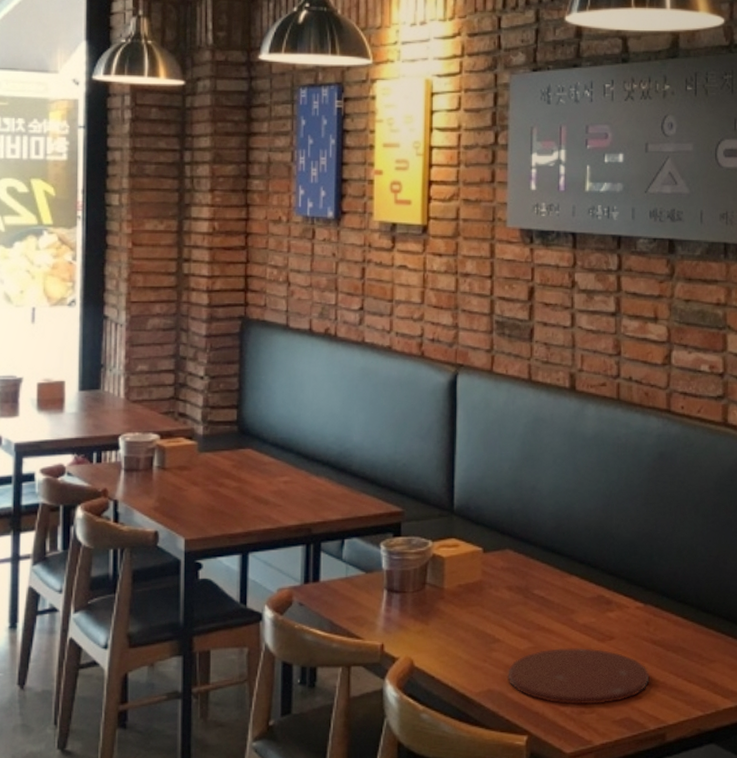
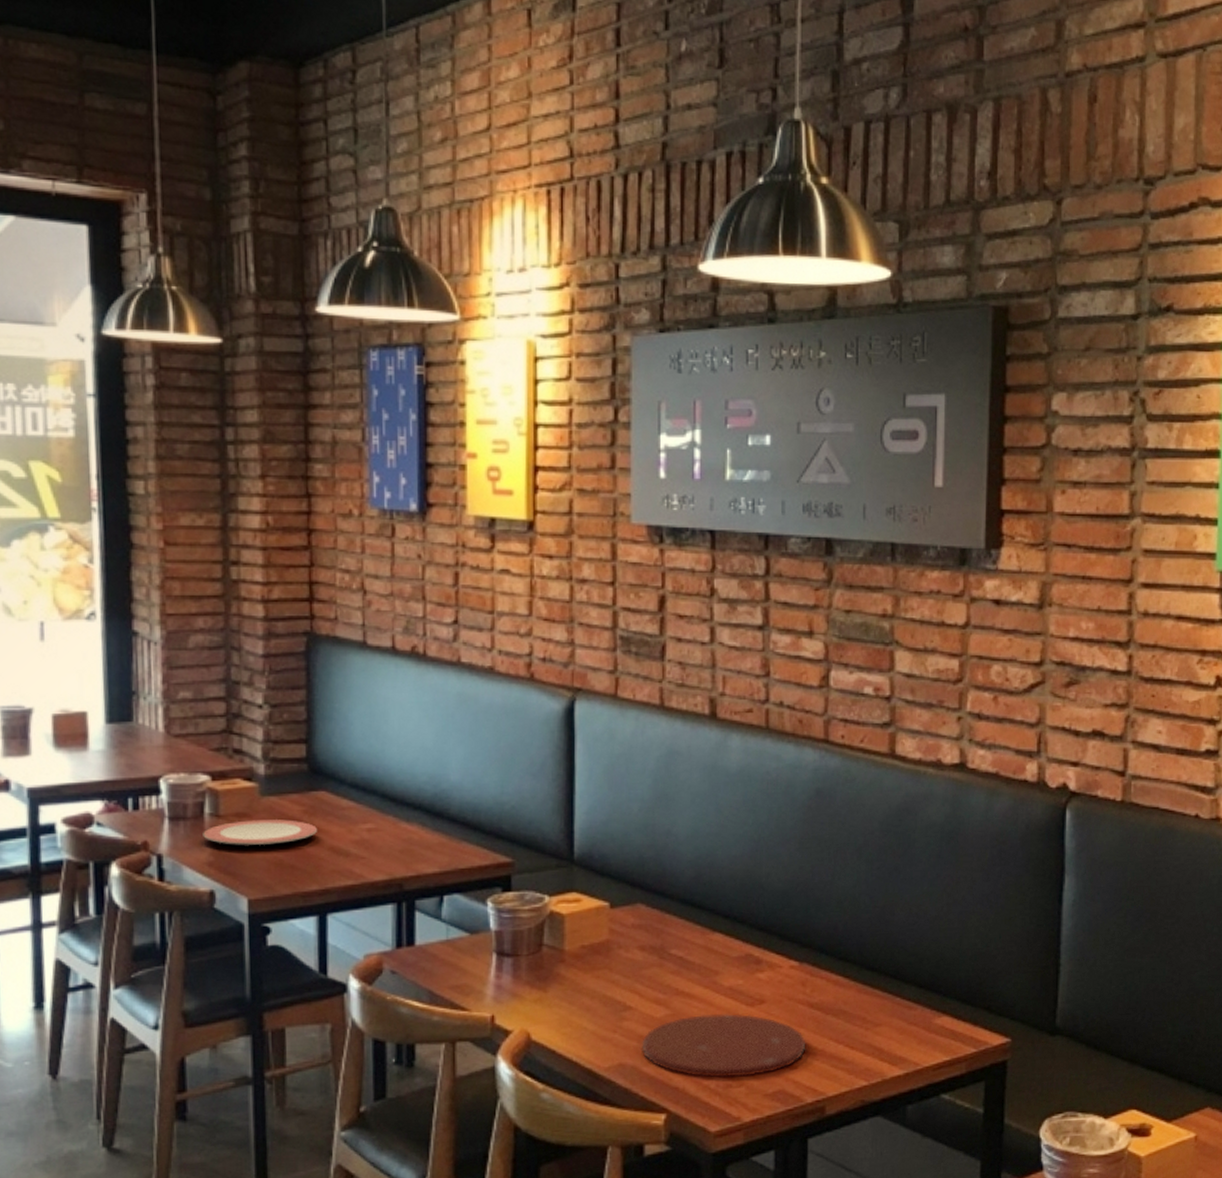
plate: none [151,472,243,493] -> present [203,819,317,845]

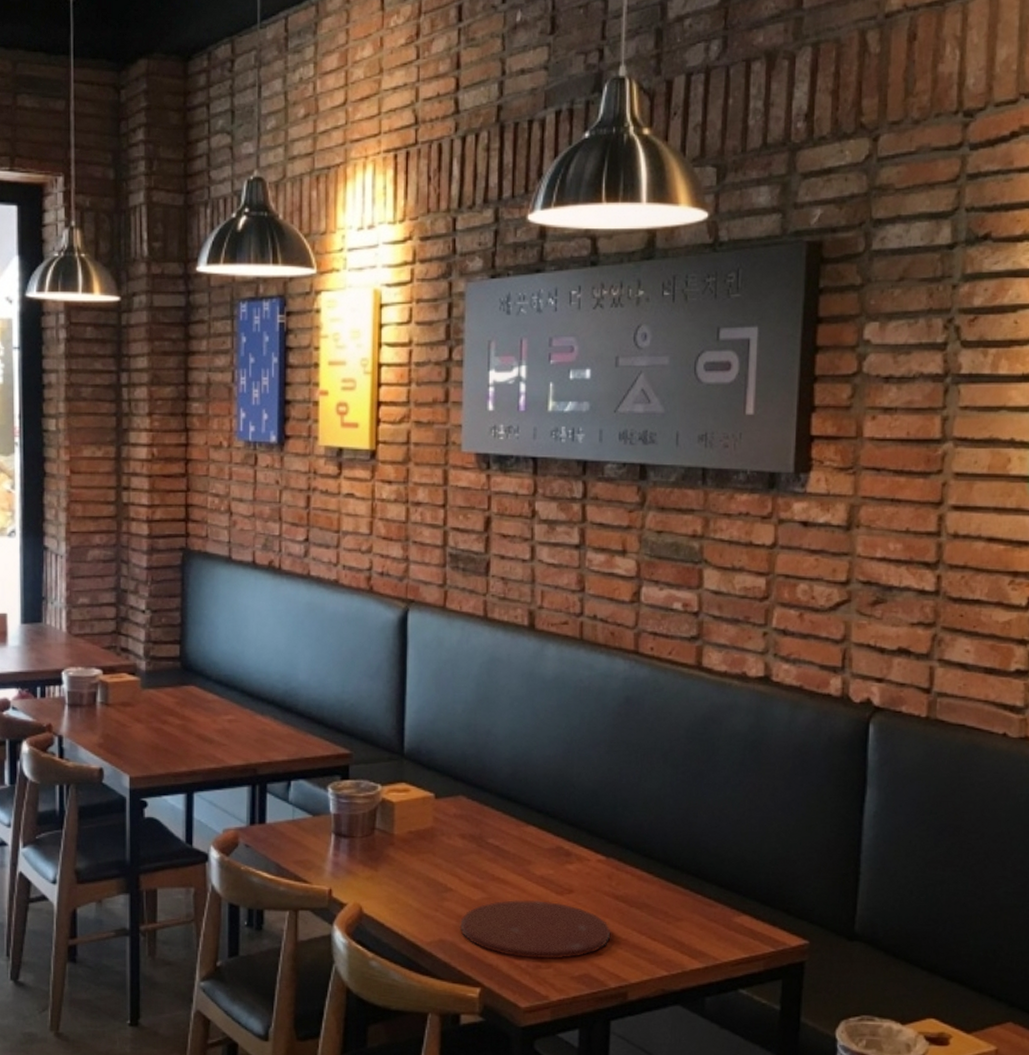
plate: present [203,819,317,845] -> none [95,709,187,730]

